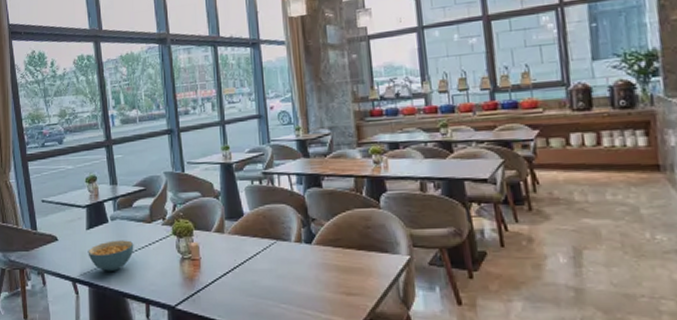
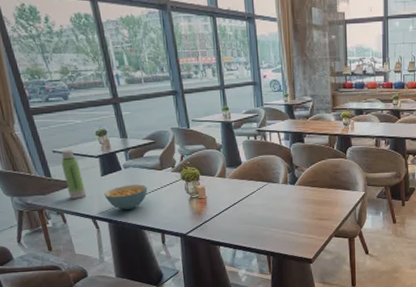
water bottle: none [48,199,70,256] -> present [61,150,87,199]

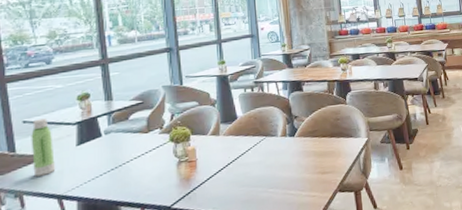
cereal bowl: present [104,184,148,210] -> none [77,151,130,184]

